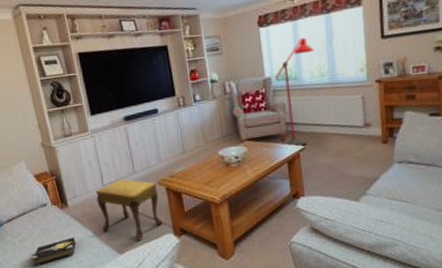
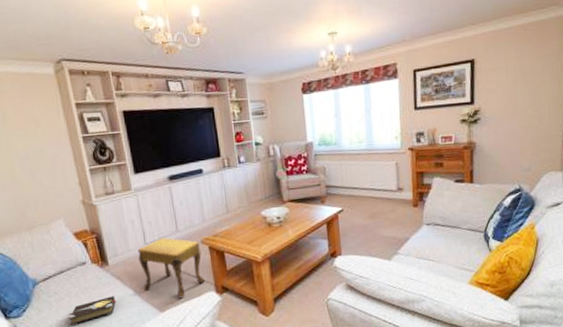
floor lamp: present [274,37,314,148] -> none [316,105,354,210]

